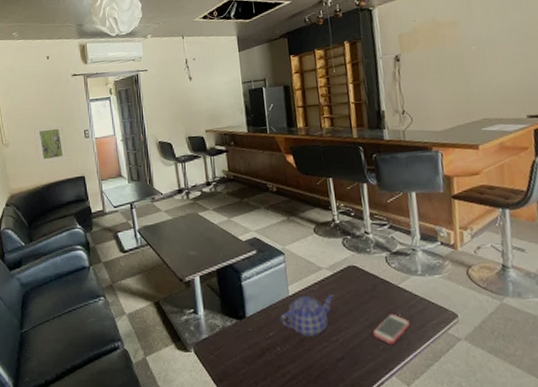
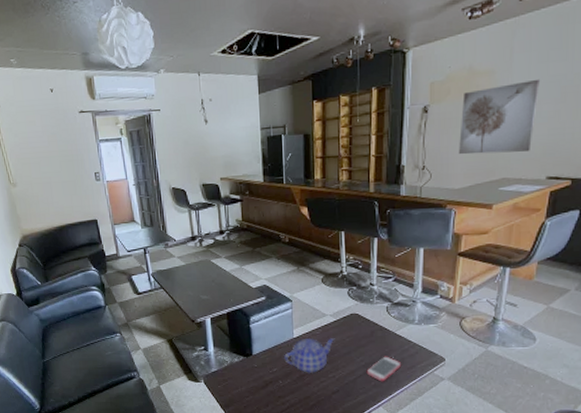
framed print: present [33,124,69,165] -> none [41,165,80,207]
wall art: none [431,26,506,98] -> present [458,79,540,155]

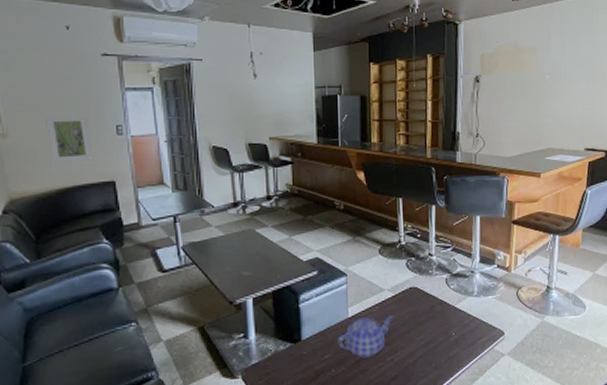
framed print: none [41,165,80,207] -> present [44,115,94,165]
smartphone: present [366,356,401,382] -> none [426,333,461,363]
wall art: present [458,79,540,155] -> none [508,59,574,125]

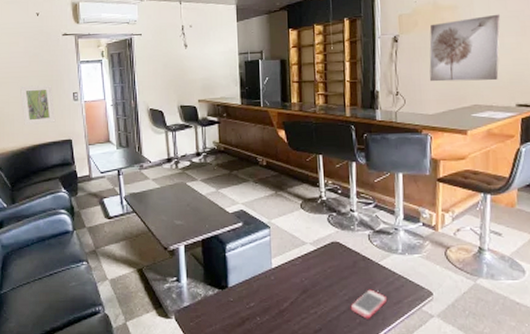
teapot: present [336,316,394,358] -> none [261,269,316,308]
smartphone: none [426,333,461,363] -> present [350,289,387,319]
wall art: none [508,59,574,125] -> present [429,14,500,82]

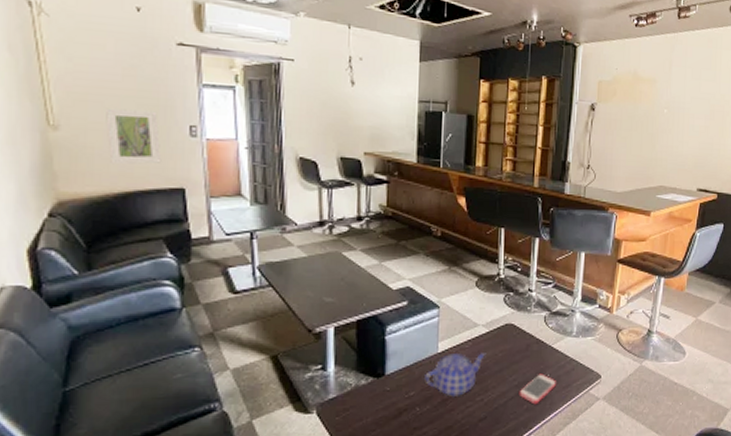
teapot: none [261,269,316,308] -> present [423,353,487,397]
wall art: present [429,14,500,82] -> none [621,94,693,163]

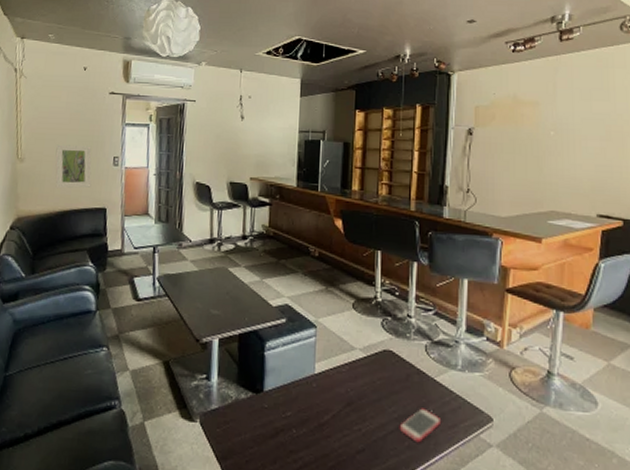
teapot: present [423,353,487,397] -> none [300,376,364,423]

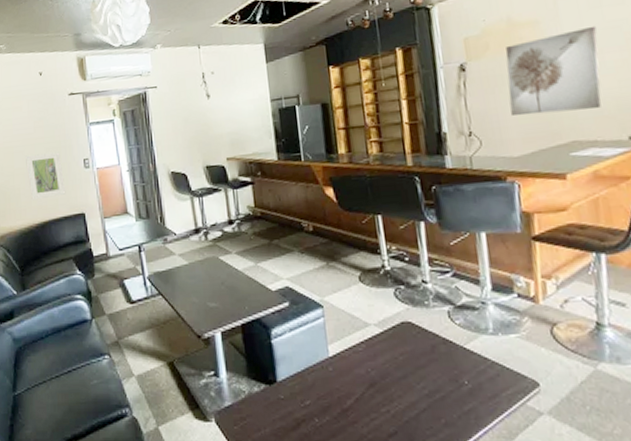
smartphone: present [399,408,440,443] -> none [432,380,479,419]
wall art: none [504,115,584,187] -> present [505,25,602,116]

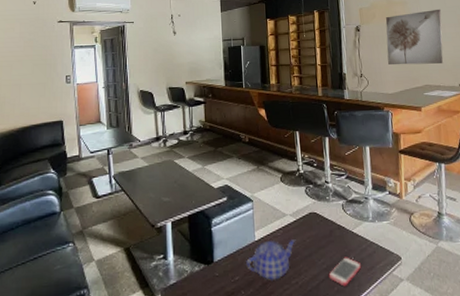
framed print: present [24,152,66,201] -> none [12,68,48,108]
teapot: none [317,356,385,407] -> present [245,239,296,280]
smartphone: none [432,380,479,419] -> present [328,257,361,287]

